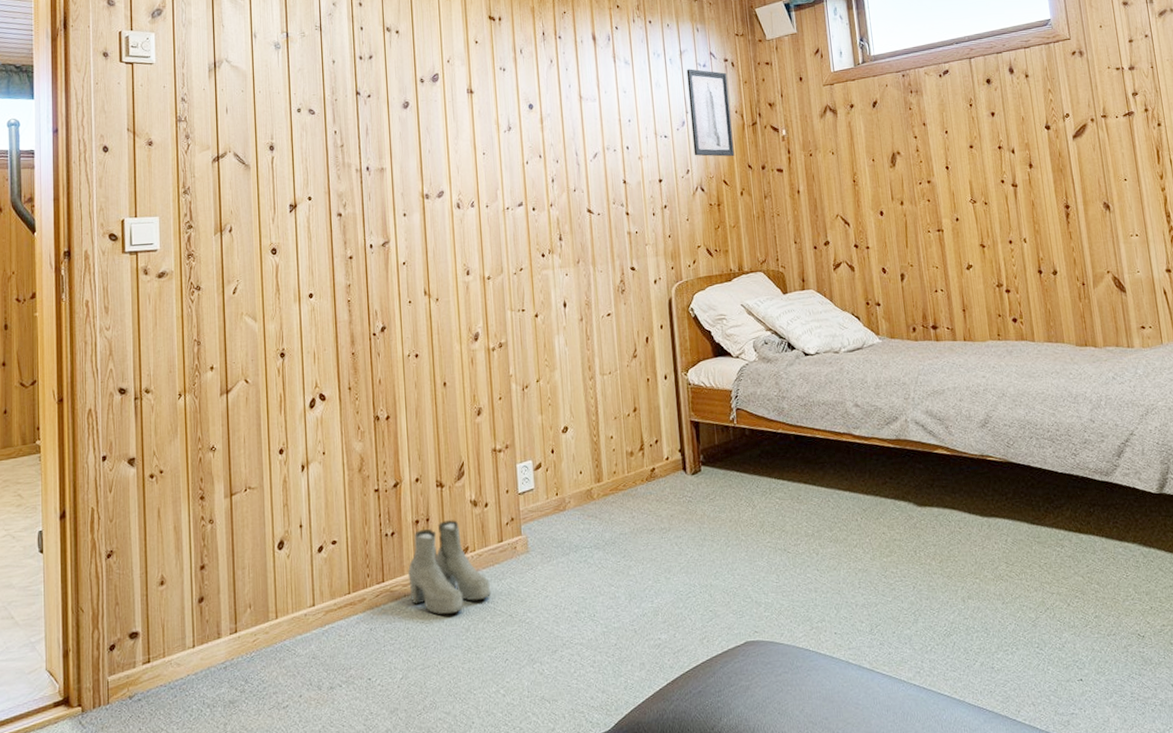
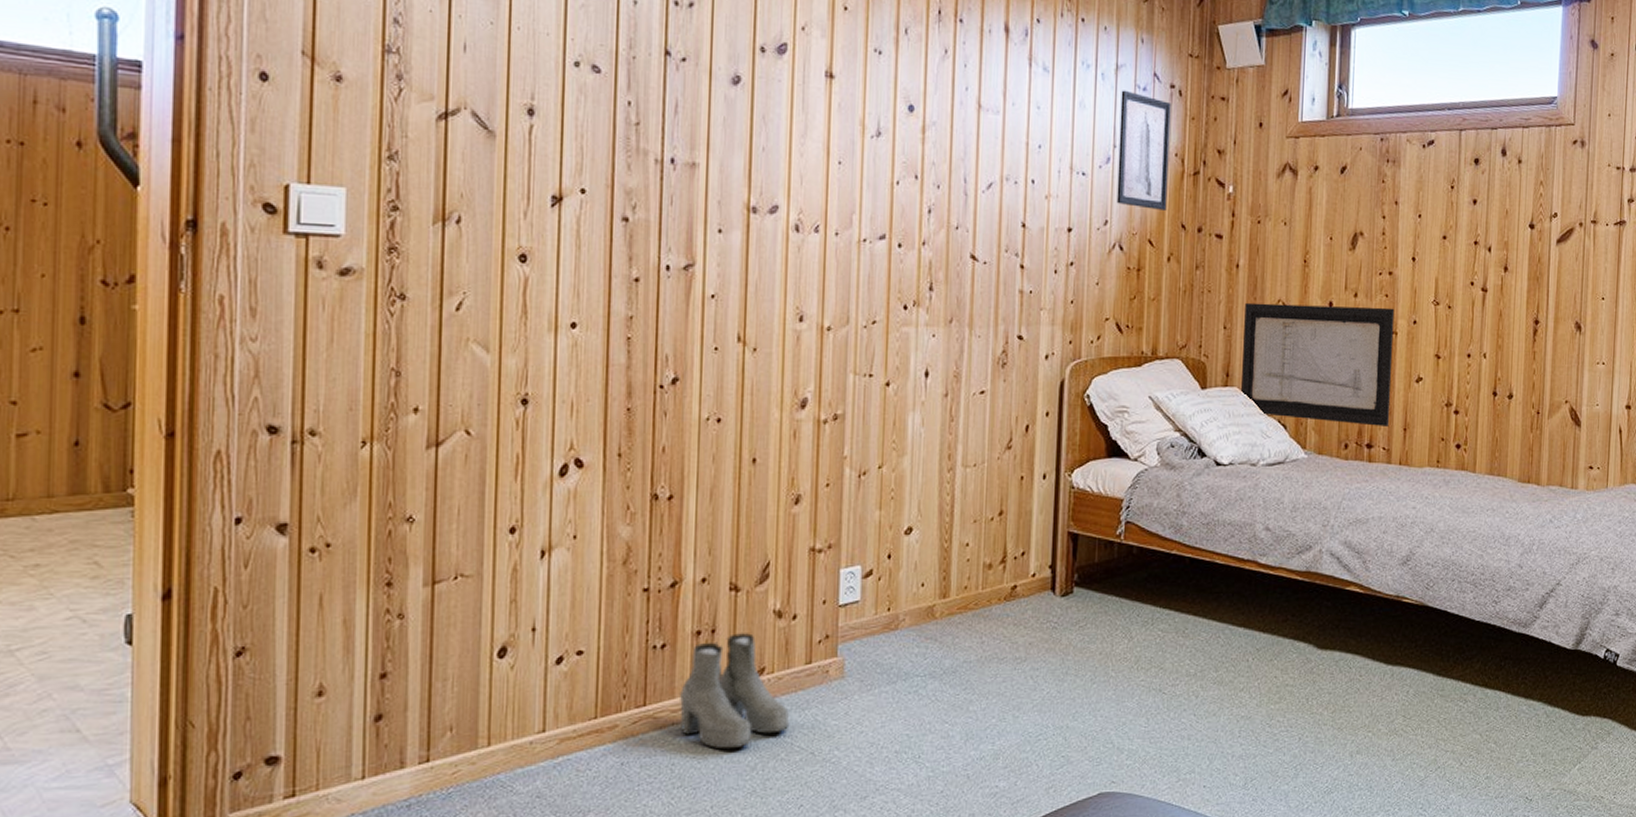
wall art: none [809,210,950,311] -> present [1241,302,1395,427]

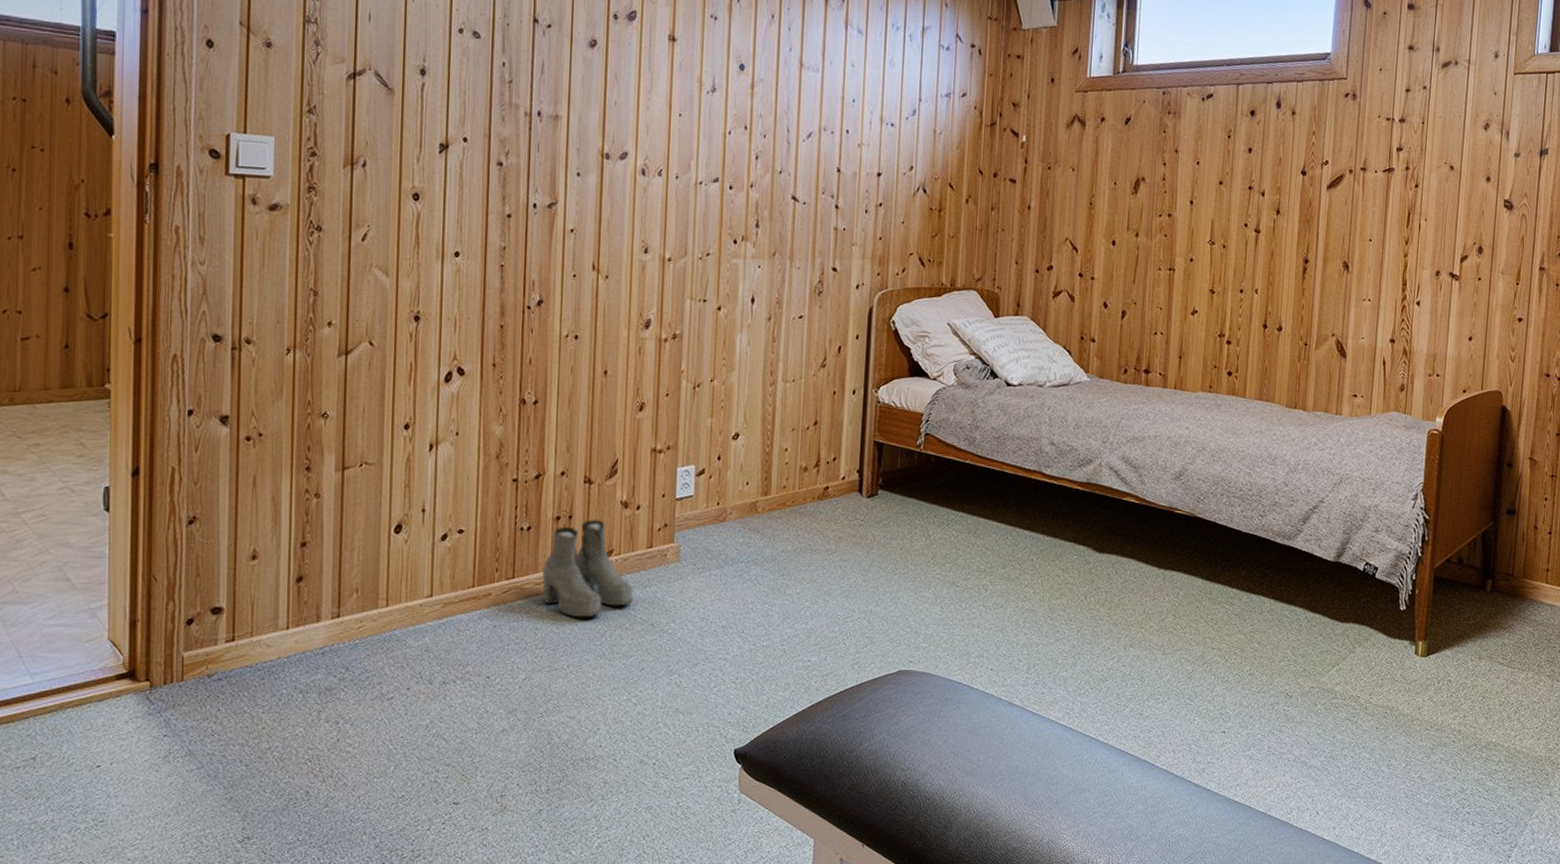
wall art: present [1116,90,1171,212] -> none [921,49,971,159]
wall art: present [1241,302,1395,427] -> none [1031,240,1173,354]

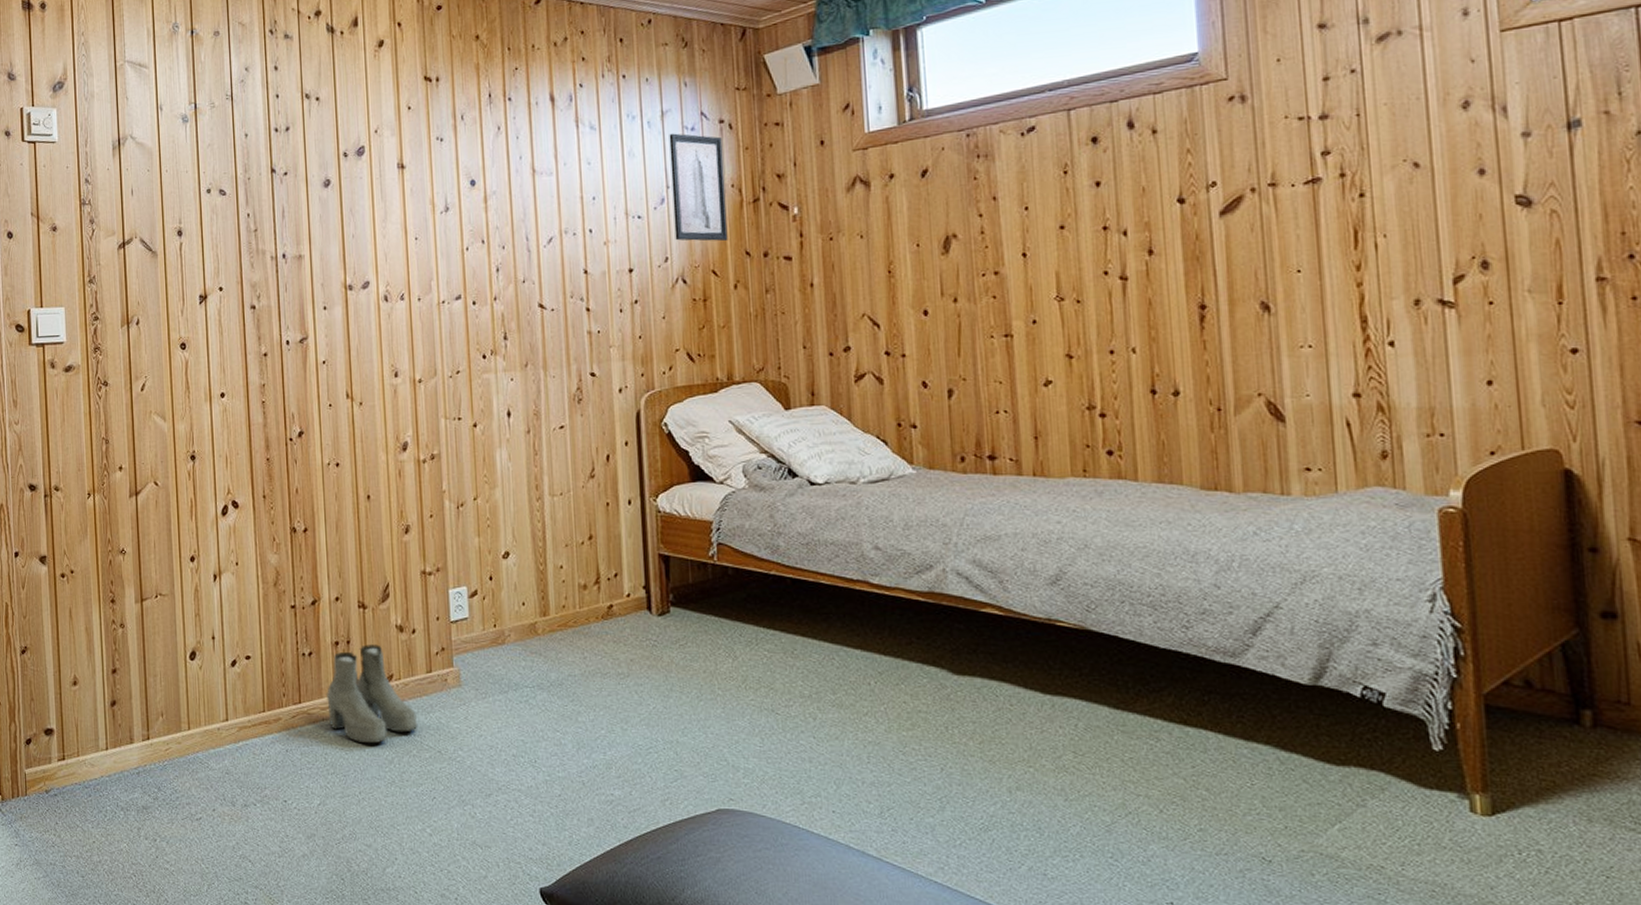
wall art: none [921,49,971,159] -> present [669,133,728,242]

